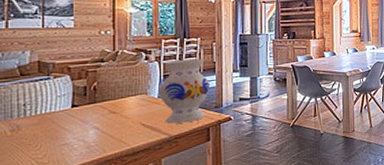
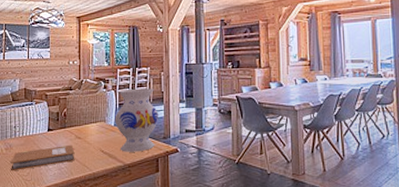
notebook: none [17,120,108,156] -> present [10,144,75,172]

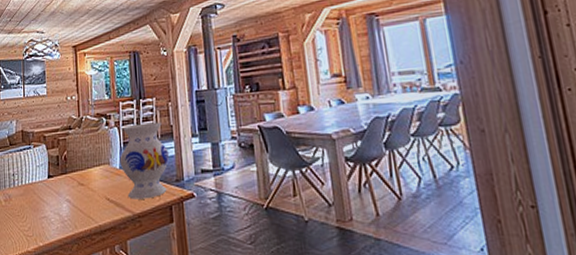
notebook: present [10,144,75,172] -> none [10,192,79,226]

